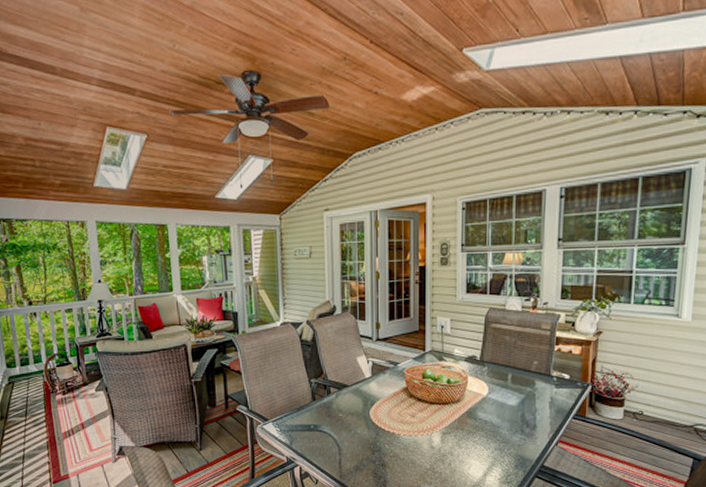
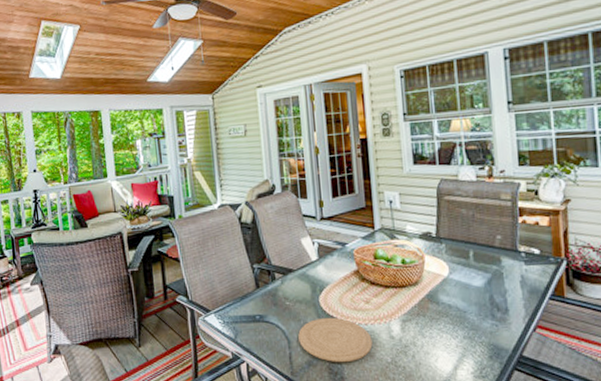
plate: none [348,428,415,468] -> present [298,317,373,363]

